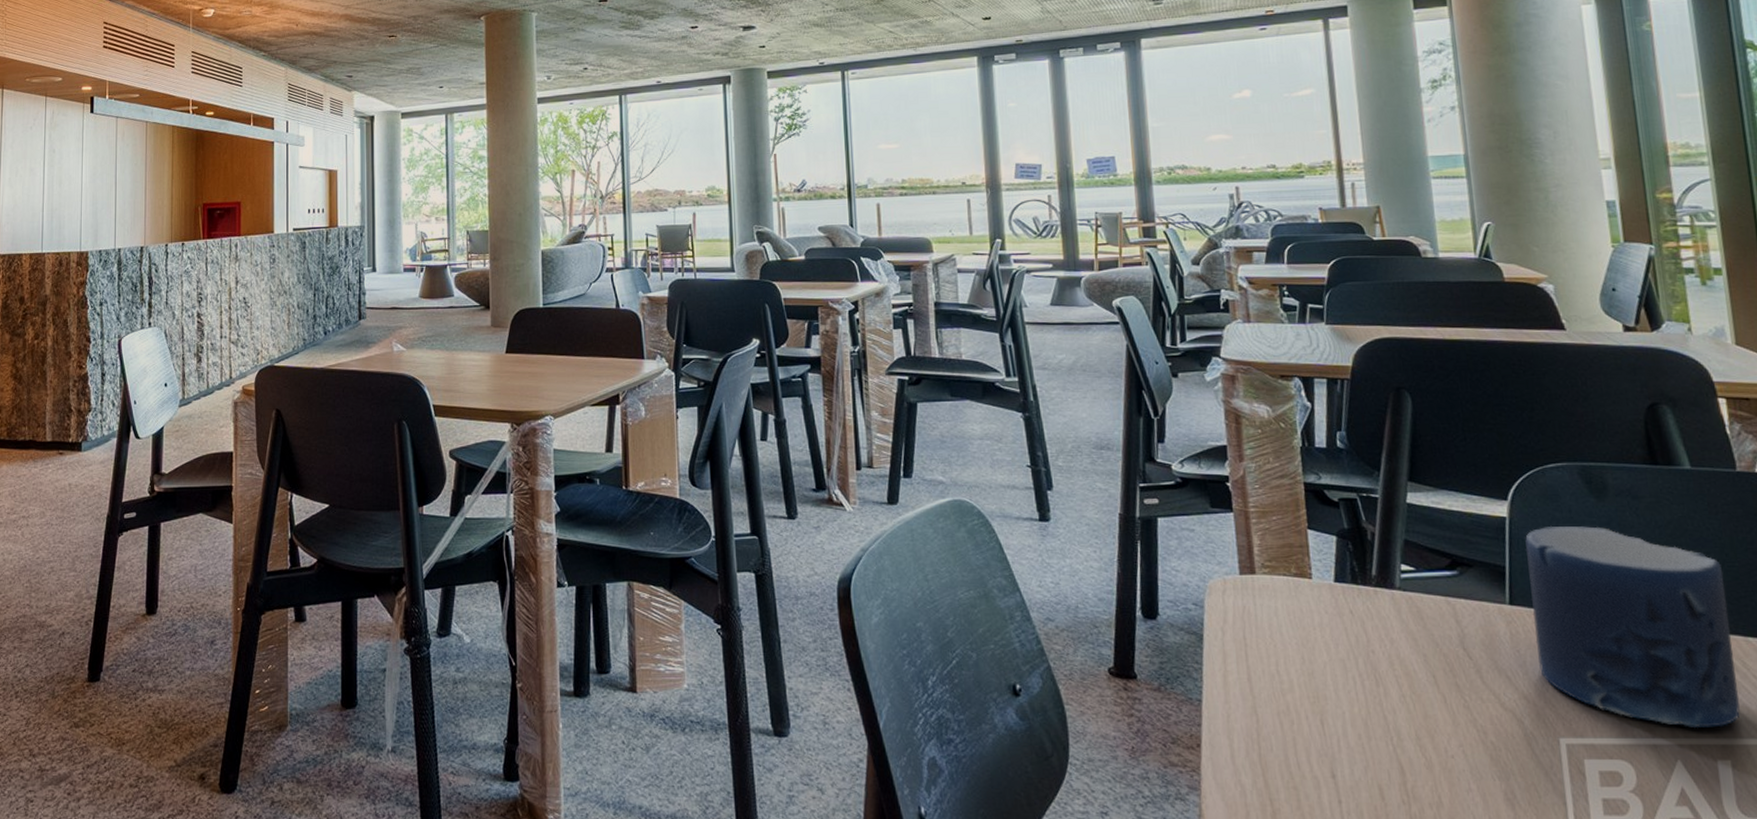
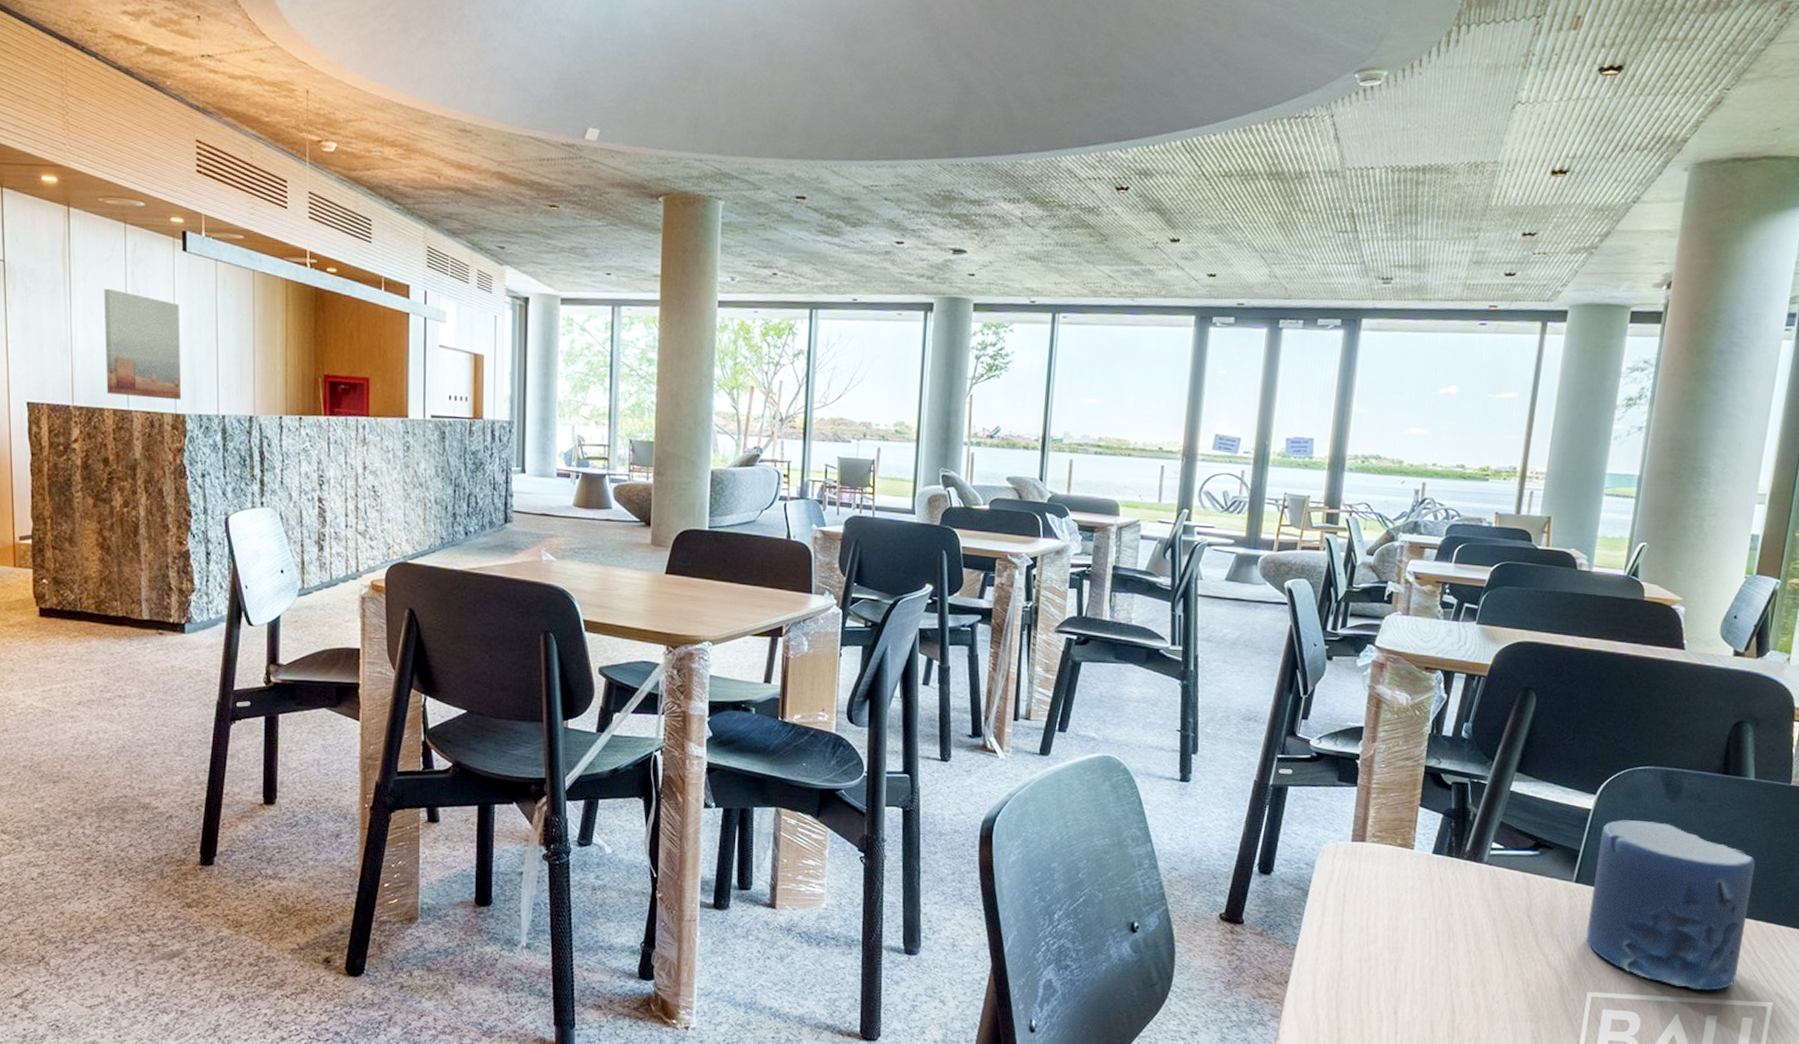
wall art: none [25,151,86,241] -> present [104,288,182,401]

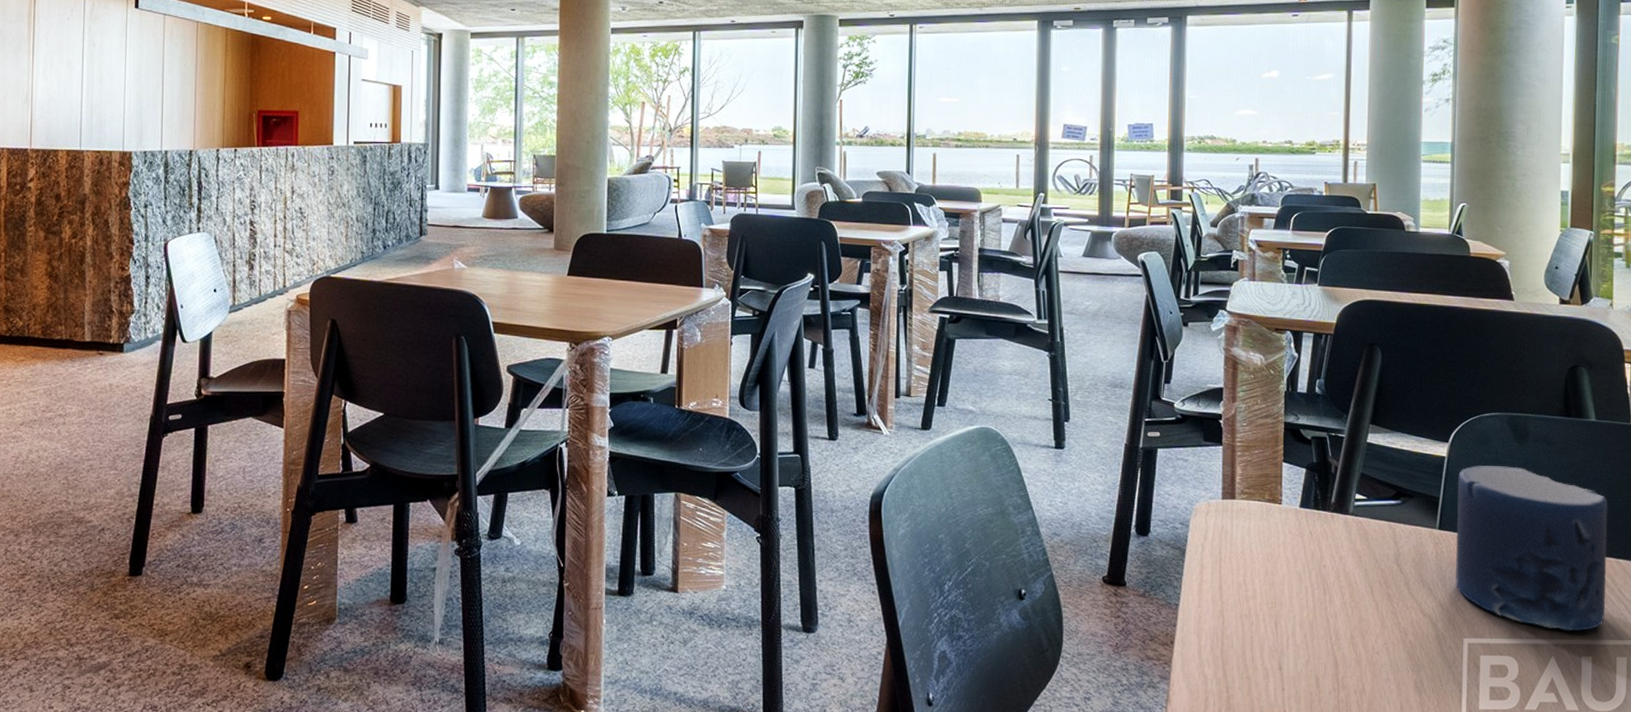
wall art: present [104,288,182,401] -> none [61,43,130,139]

